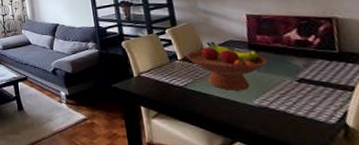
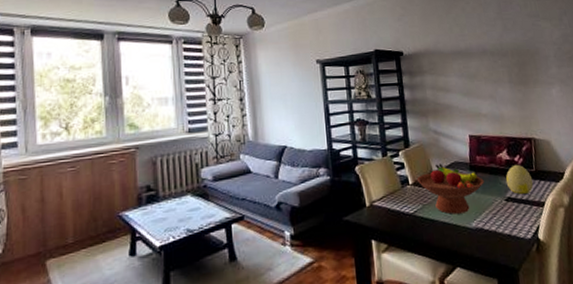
decorative egg: none [296,44,337,76] -> present [505,164,534,194]

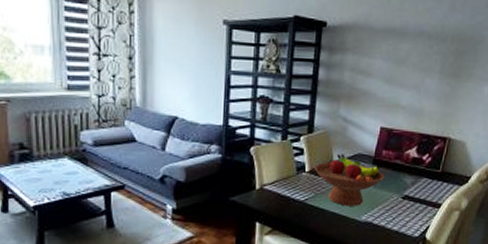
decorative egg: present [505,164,534,194] -> none [407,163,436,194]

